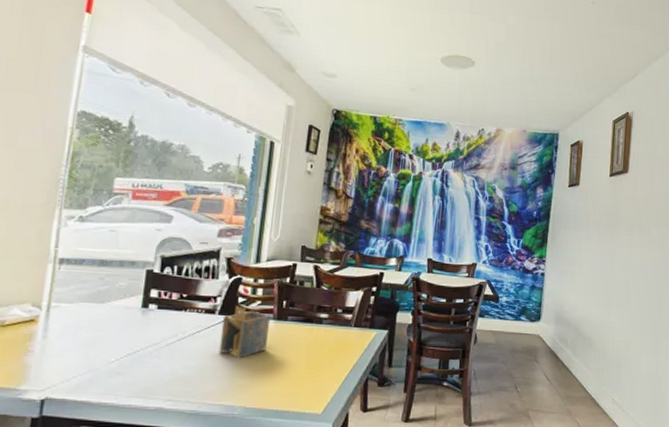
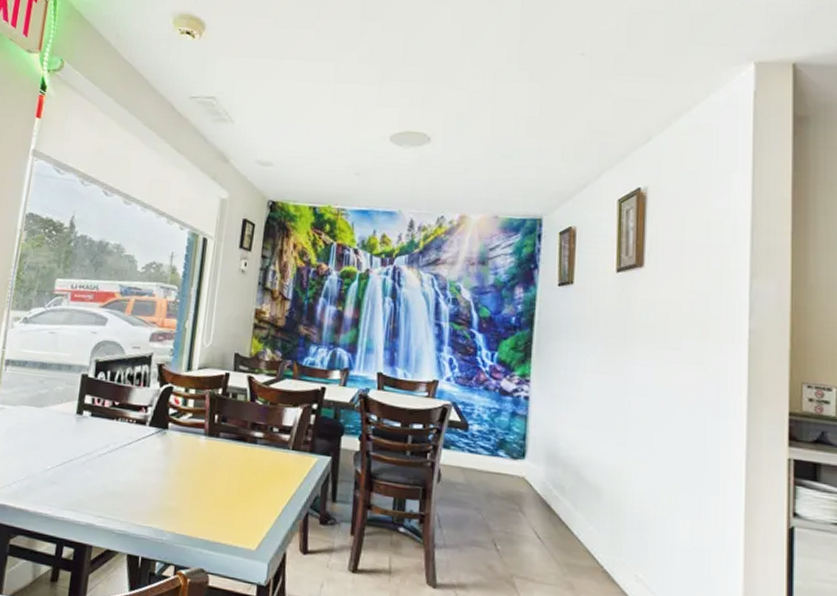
napkin holder: present [218,305,270,359] -> none [148,417,201,477]

